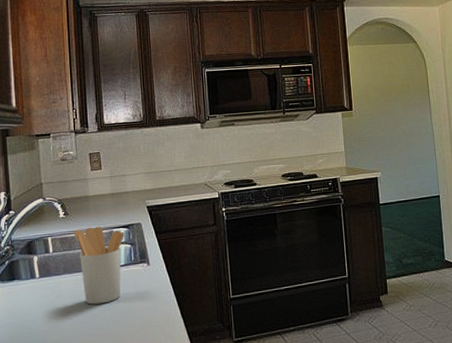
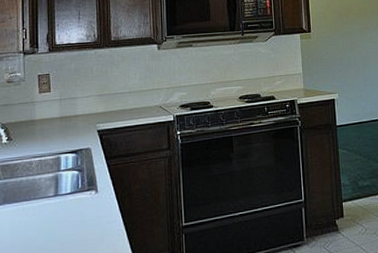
utensil holder: present [73,226,125,305] -> none [16,152,73,237]

